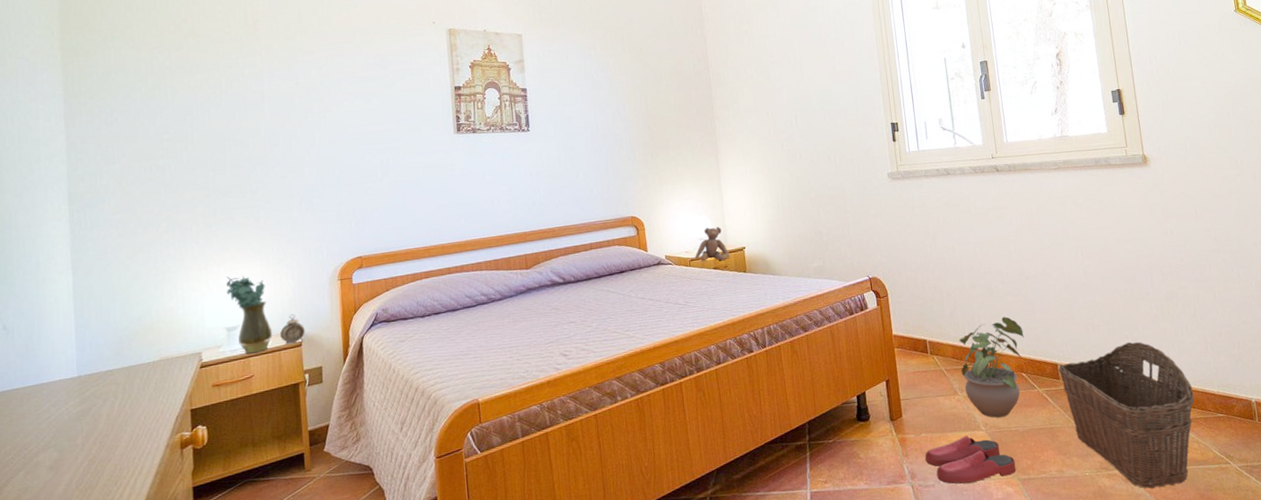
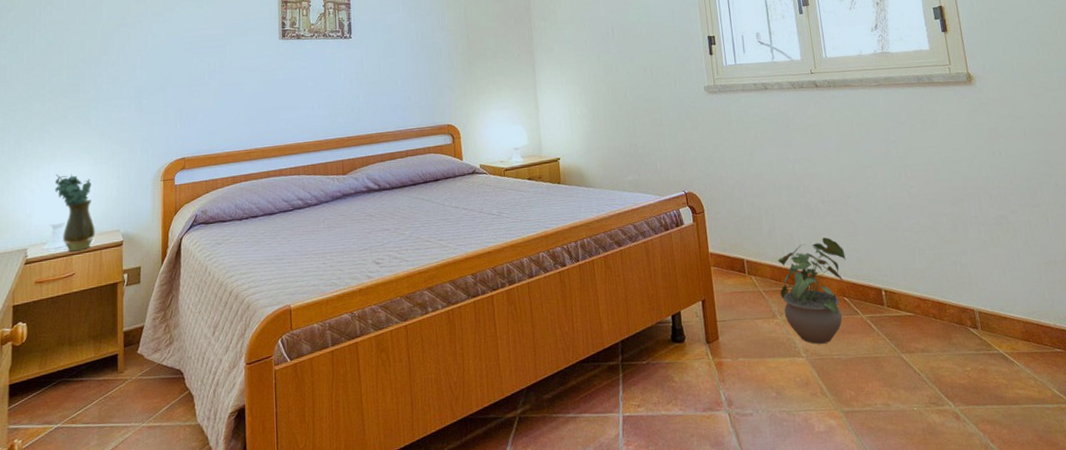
alarm clock: present [280,313,306,346] -> none [103,213,127,245]
teddy bear: present [695,226,730,262] -> none [510,137,545,172]
slippers: present [925,435,1017,484] -> none [742,361,839,414]
wicker basket: present [1058,341,1195,489] -> none [882,267,1030,428]

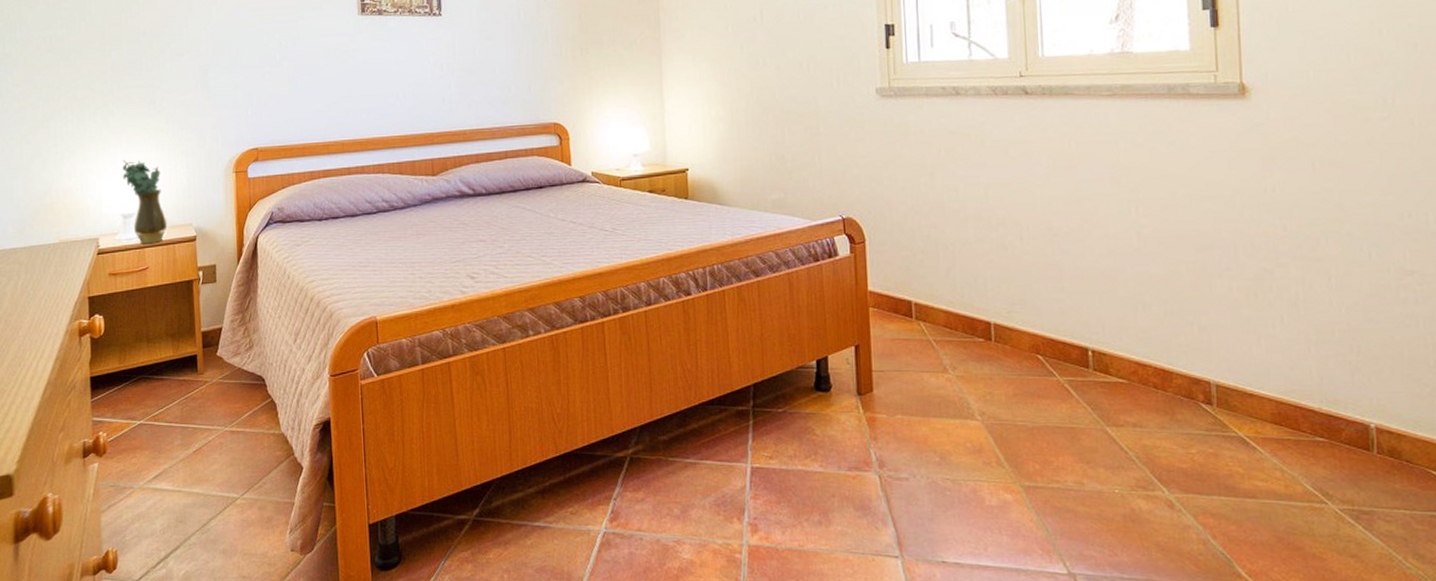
potted plant: present [778,237,846,344] -> none [955,282,1045,407]

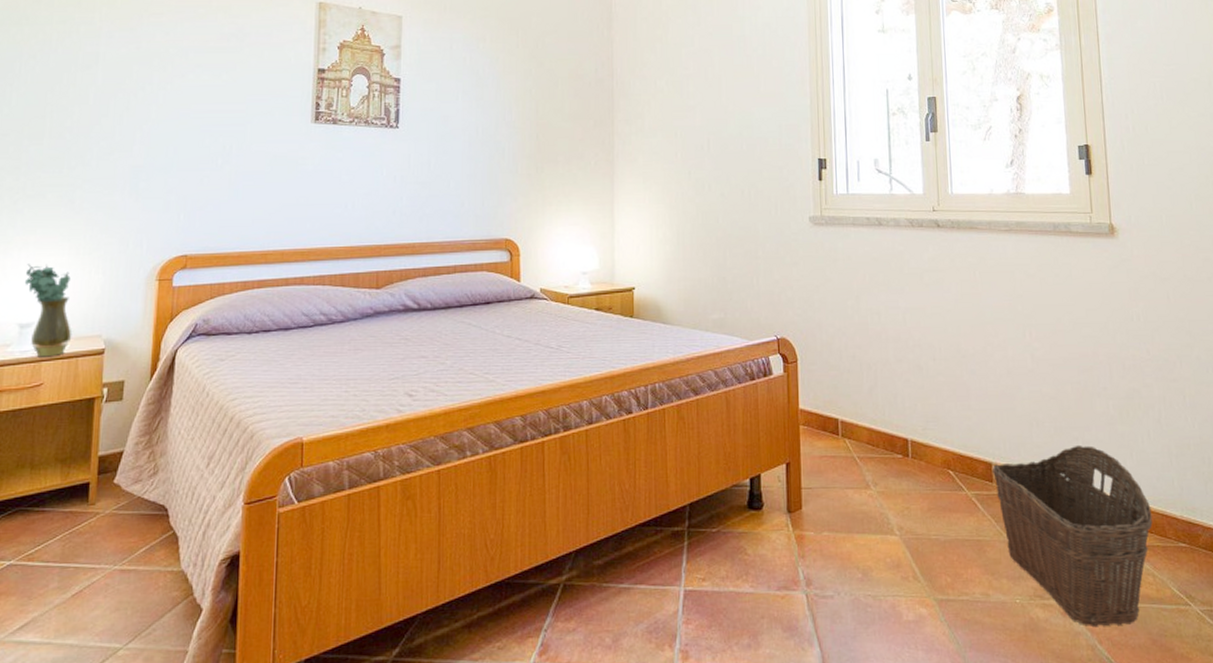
wicker basket: none [1088,329,1283,522] -> present [992,444,1153,628]

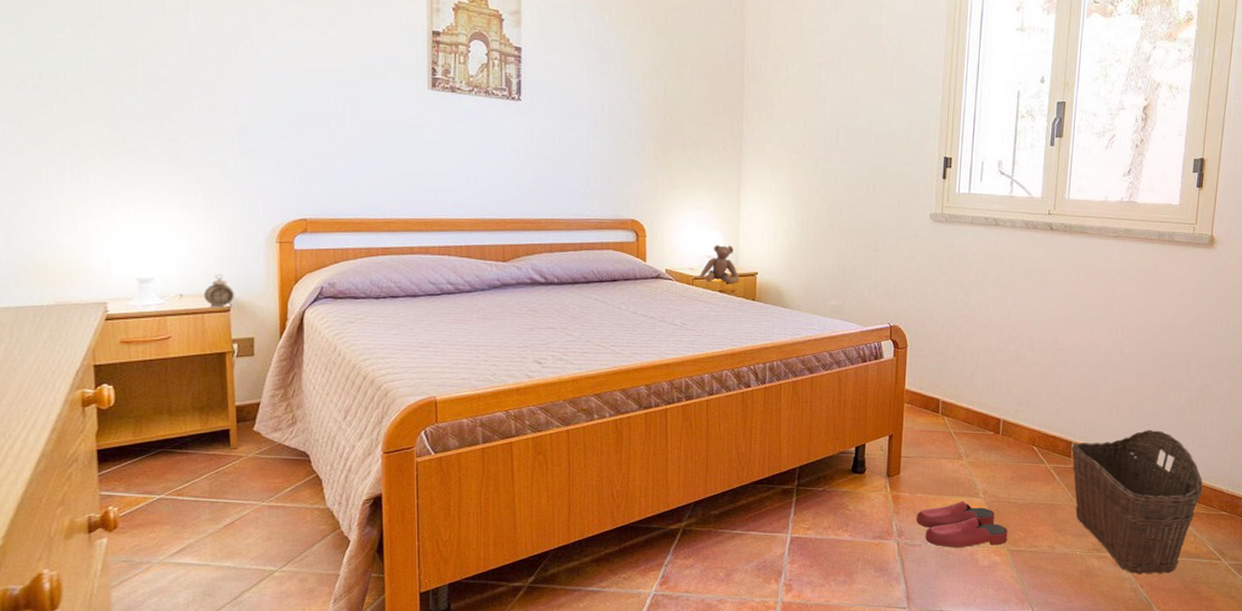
vase: present [24,264,72,357] -> none [137,219,195,312]
alarm clock: none [80,314,111,352] -> present [204,273,235,309]
teddy bear: none [576,260,616,301] -> present [700,245,739,284]
slippers: none [825,539,933,598] -> present [917,500,1008,547]

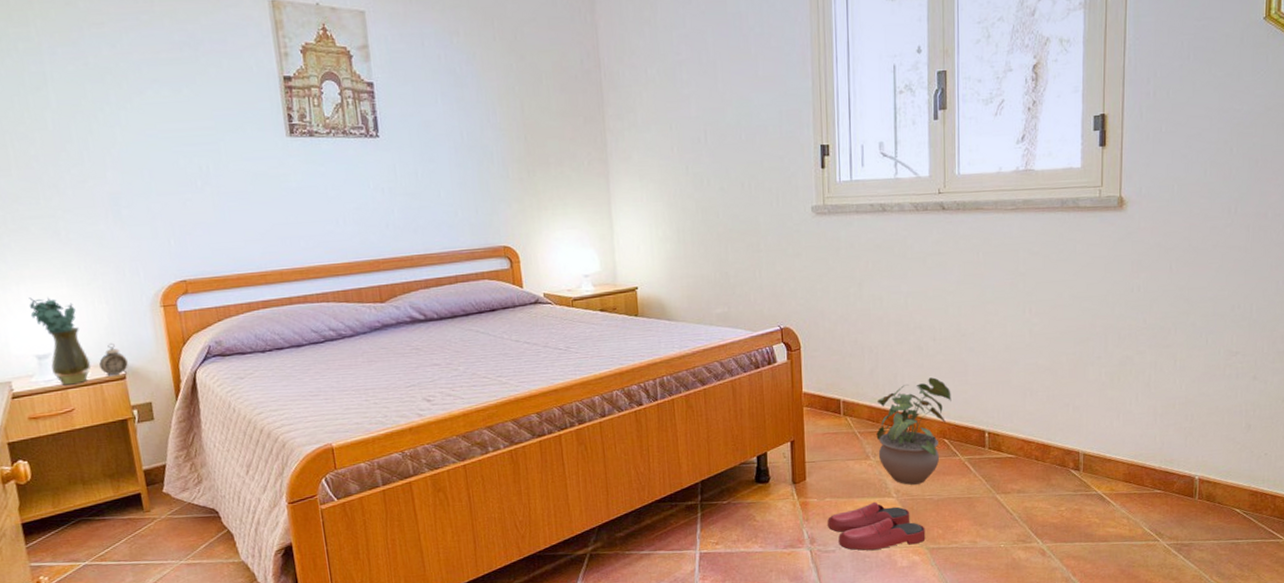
vase: none [137,219,195,312] -> present [28,297,92,385]
teddy bear: present [700,245,739,284] -> none [579,262,620,303]
potted plant: none [970,387,1044,487] -> present [876,377,951,485]
wicker basket: present [1071,429,1203,575] -> none [985,410,1132,563]

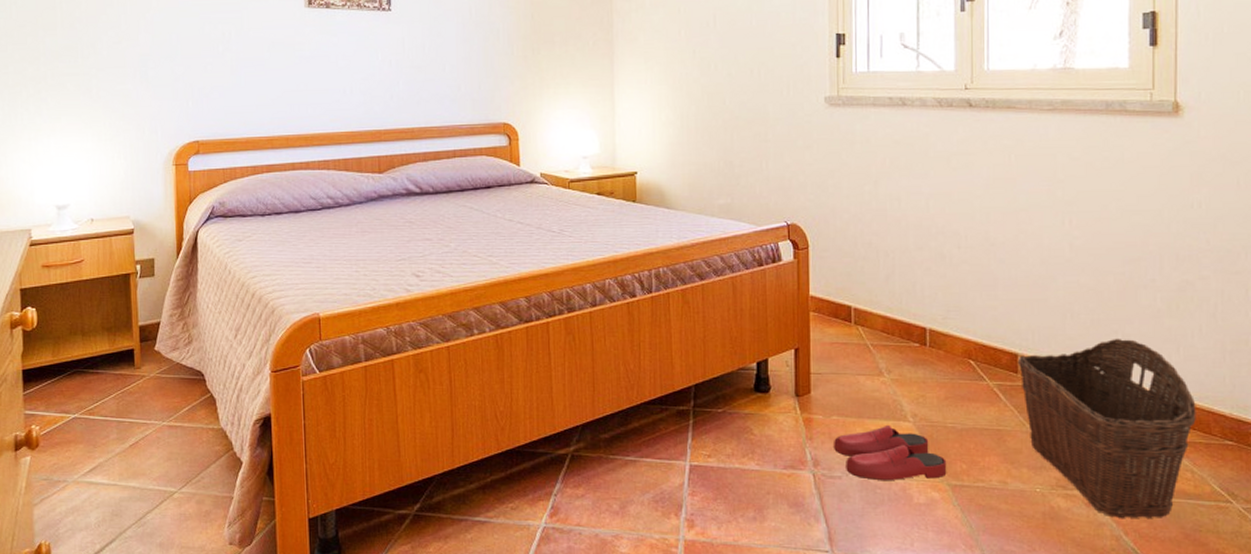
vase: present [28,297,92,385] -> none [56,150,104,236]
alarm clock: present [99,342,129,378] -> none [111,197,138,232]
potted plant: present [876,377,951,485] -> none [891,289,978,409]
wicker basket: none [985,410,1132,563] -> present [1017,338,1196,519]

